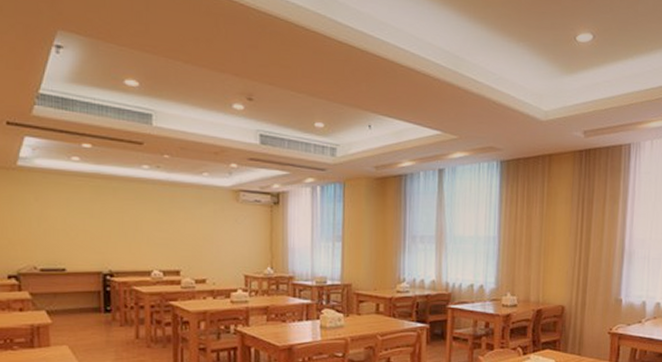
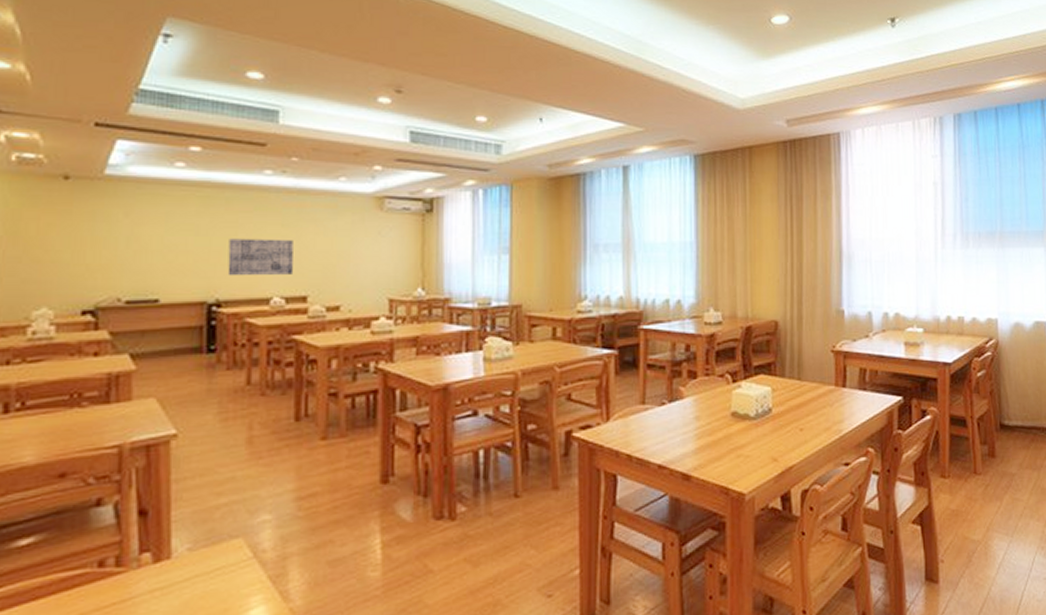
wall art: none [117,221,168,253] -> present [227,238,293,276]

